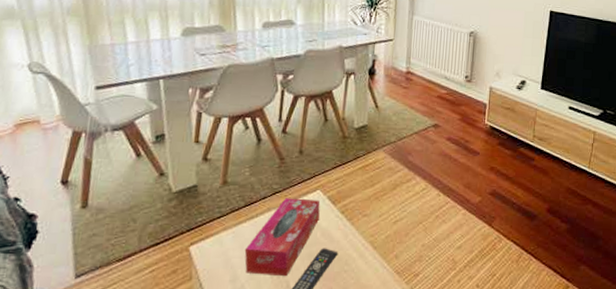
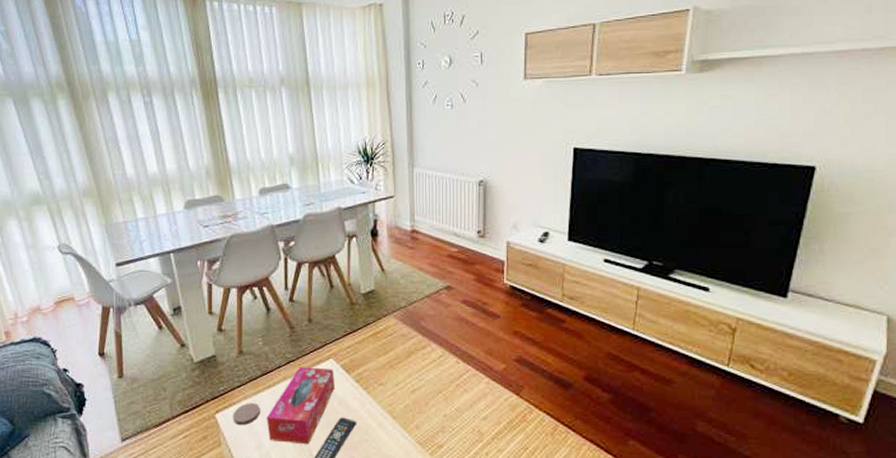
coaster: none [208,235,240,258] -> present [233,403,261,426]

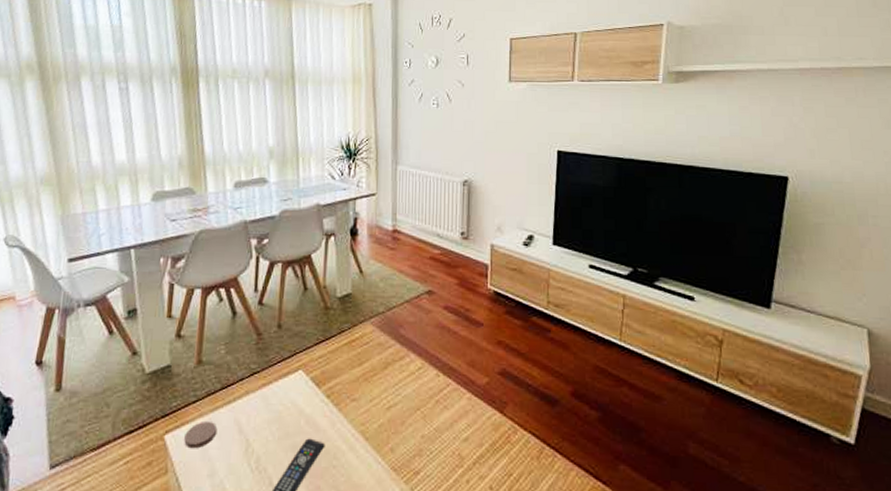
tissue box: present [266,367,334,445] -> none [222,379,303,472]

